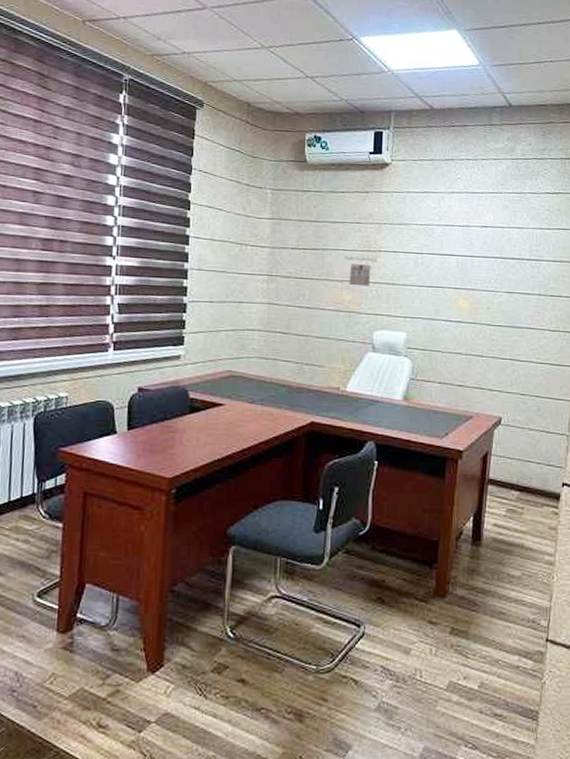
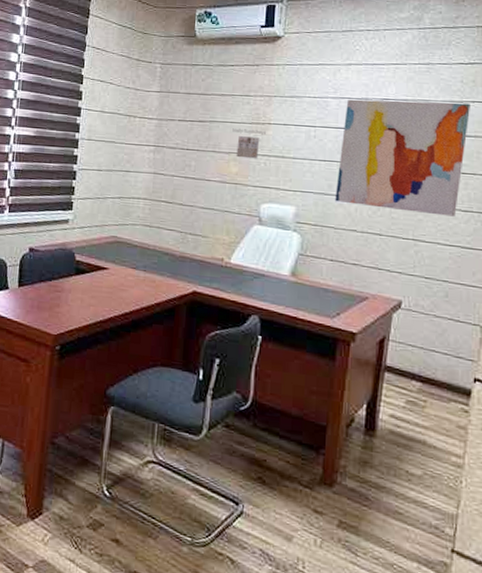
wall art: none [442,226,556,336] -> present [335,99,470,217]

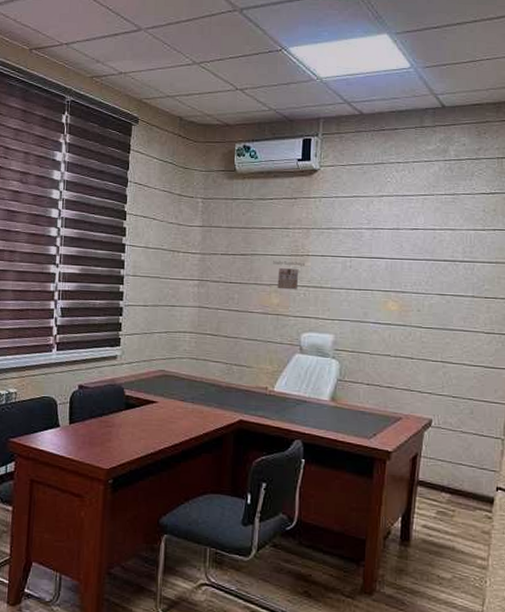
wall art: present [335,99,470,217] -> none [370,229,492,339]

